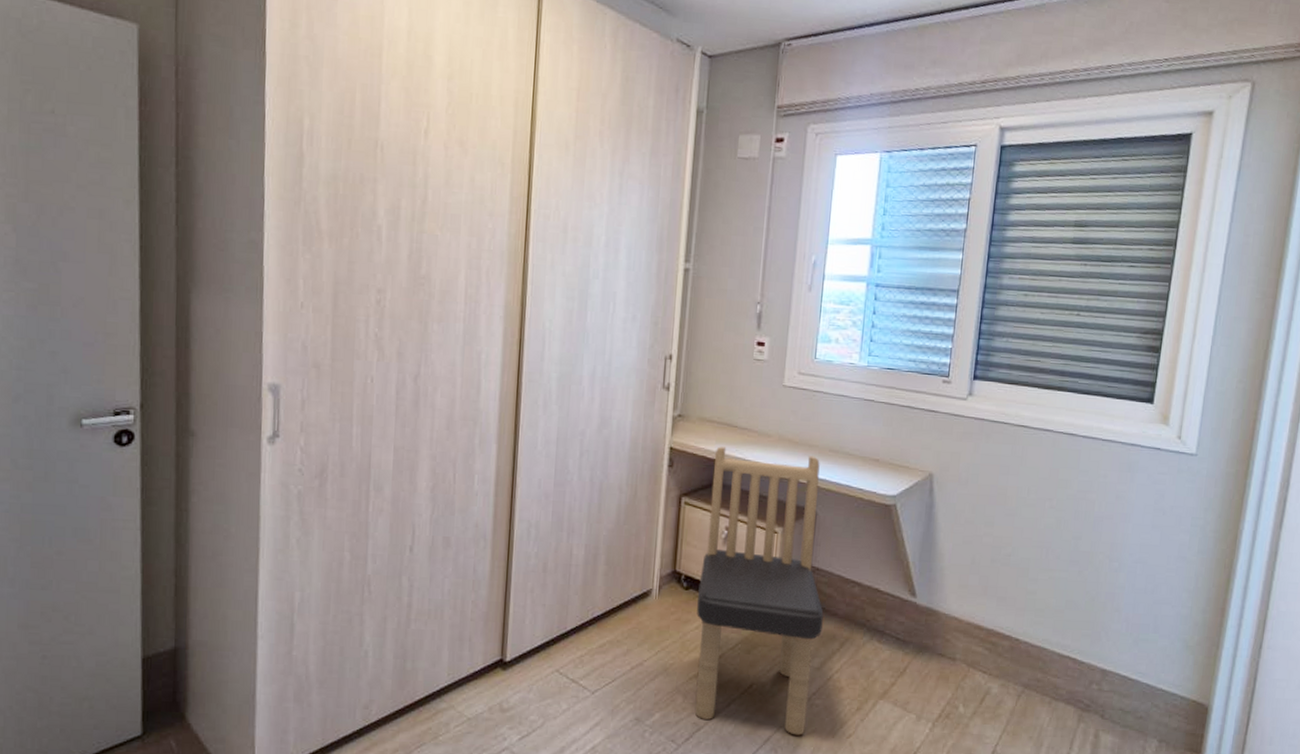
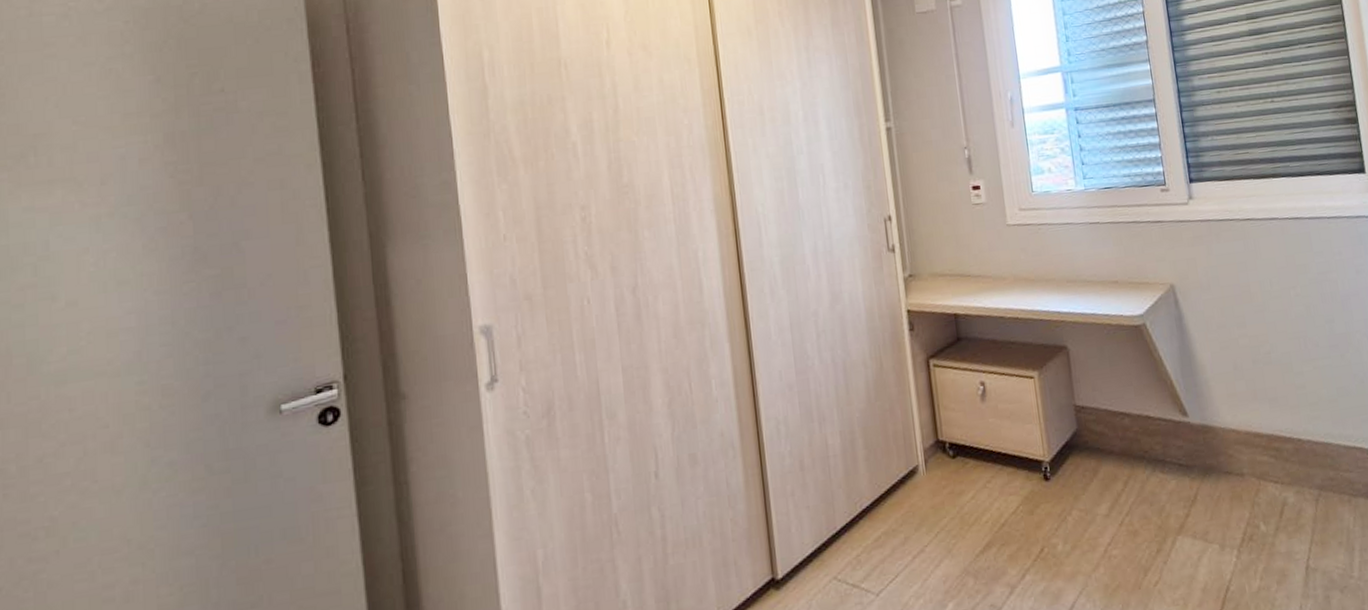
dining chair: present [694,446,824,736] -> none [953,290,1109,599]

